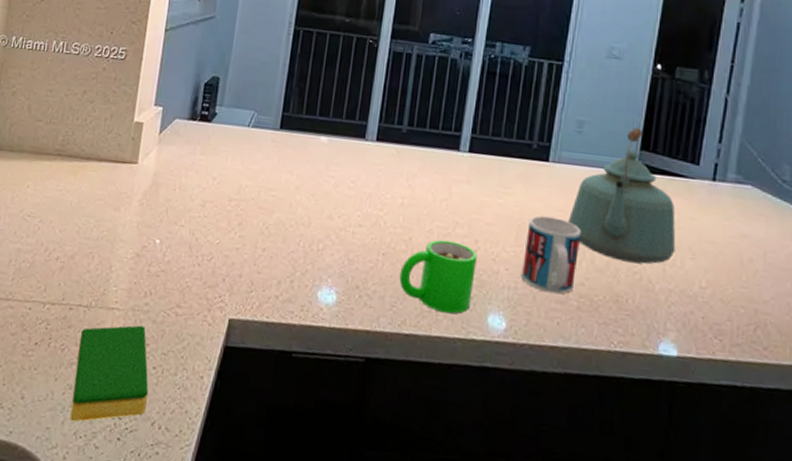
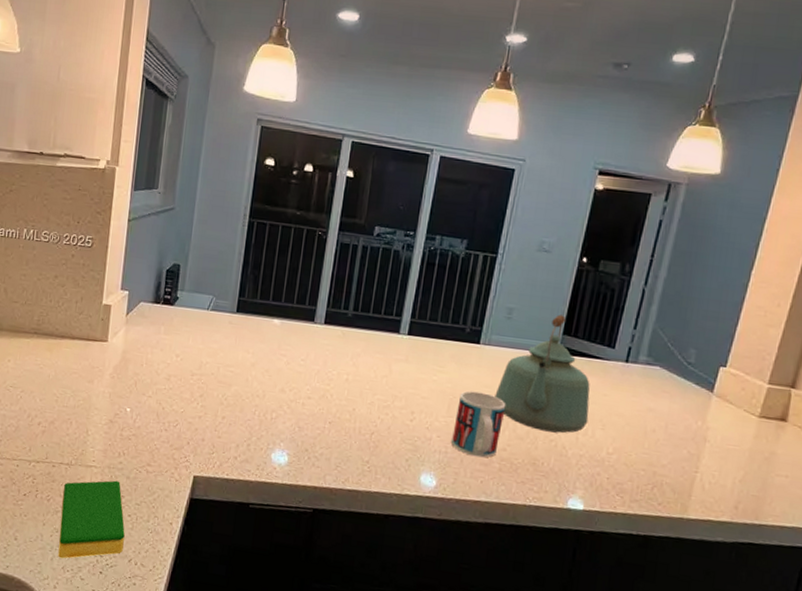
mug: present [399,239,477,314] -> none [343,410,413,473]

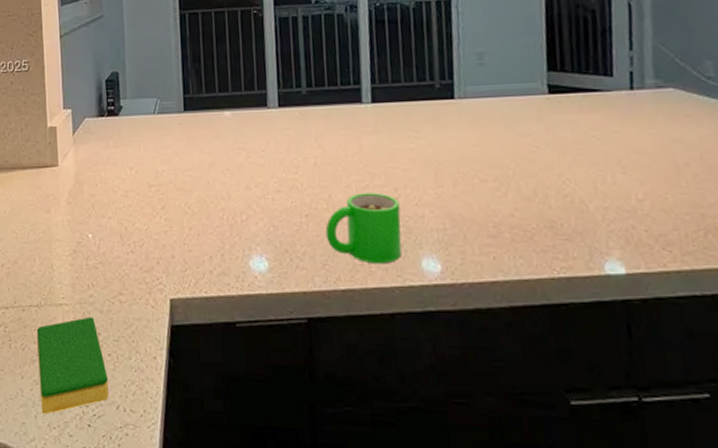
mug: none [343,410,413,473] -> present [325,193,402,264]
mug: present [451,391,506,458] -> none [445,153,504,229]
kettle: present [495,314,590,433] -> none [485,49,604,186]

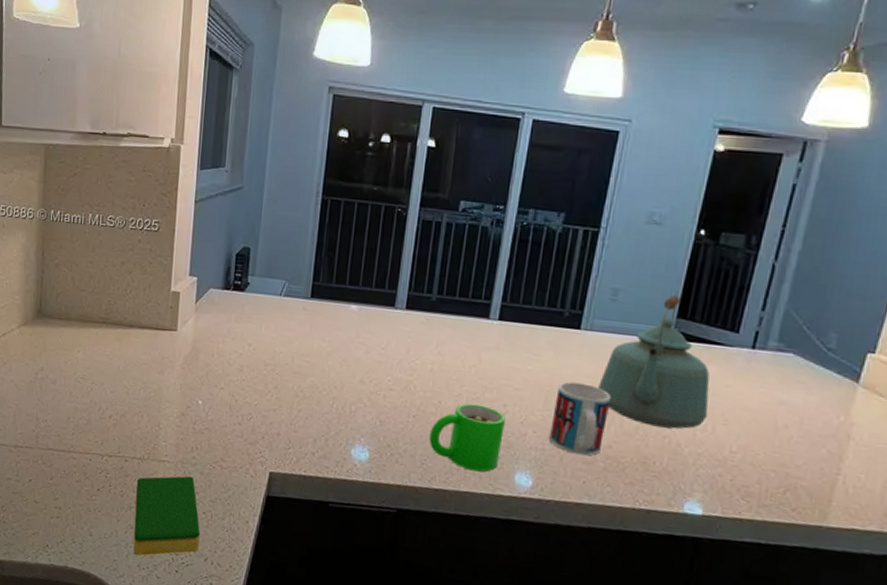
mug: none [445,153,504,229] -> present [549,381,612,456]
kettle: none [485,49,604,186] -> present [598,295,710,429]

